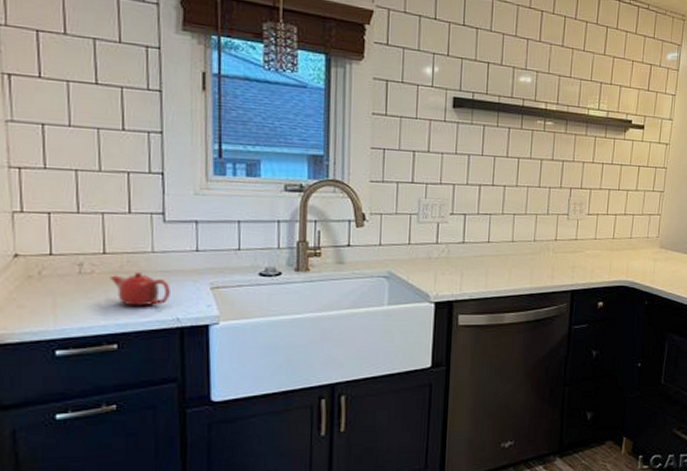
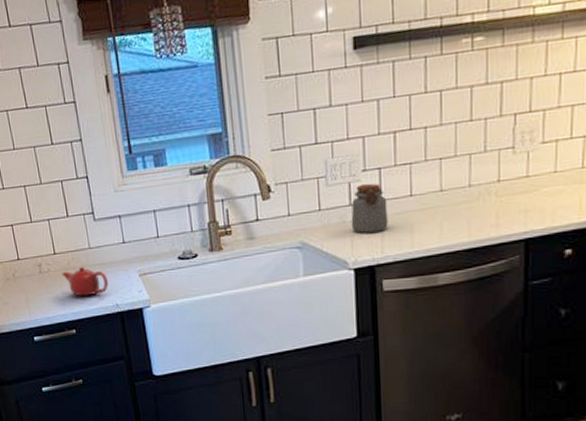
jar: none [436,225,469,271] -> present [351,183,388,233]

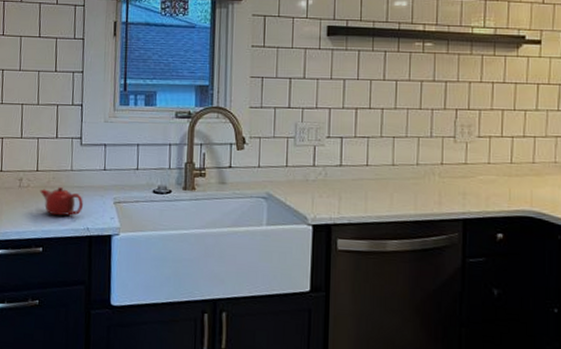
jar: present [351,183,388,233] -> none [313,148,346,194]

